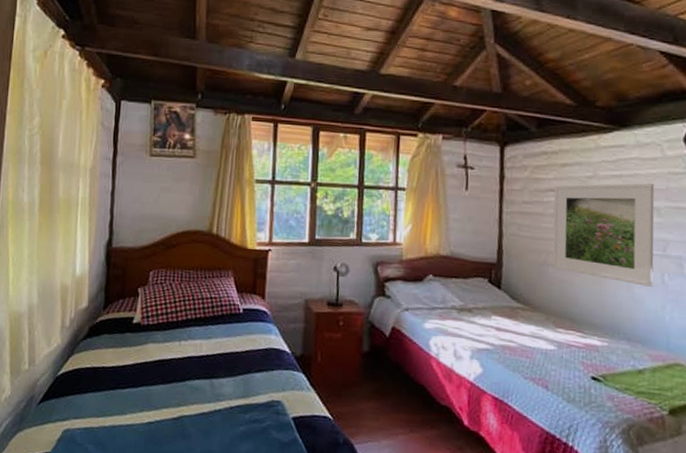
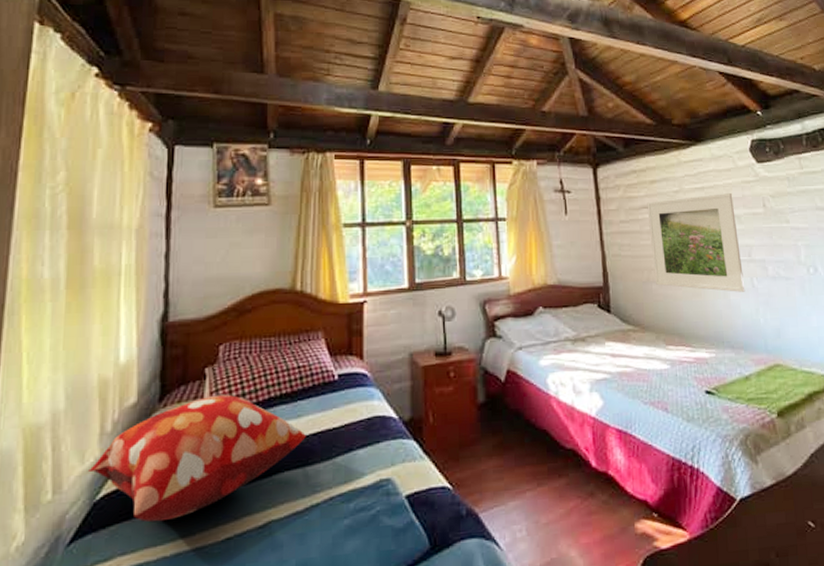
decorative pillow: none [52,310,214,400] -> present [87,394,306,522]

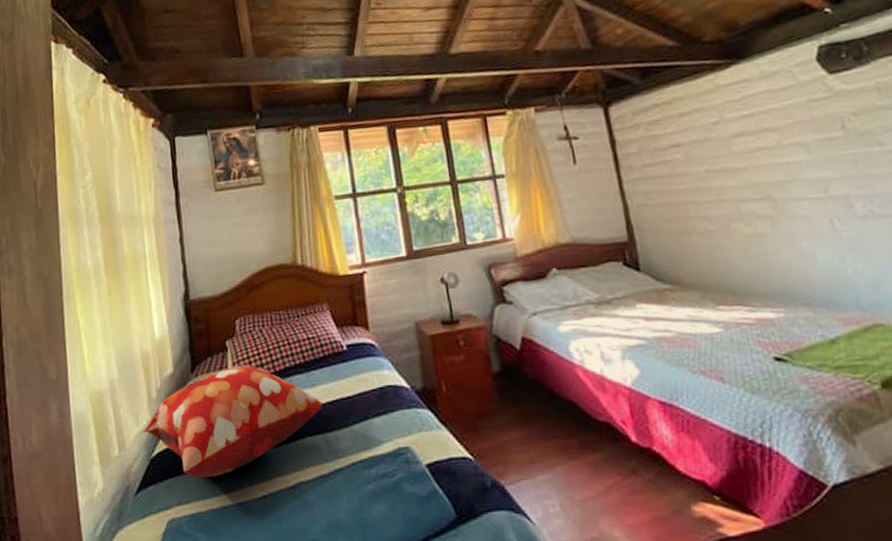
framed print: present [647,193,746,292] -> none [676,117,823,238]

